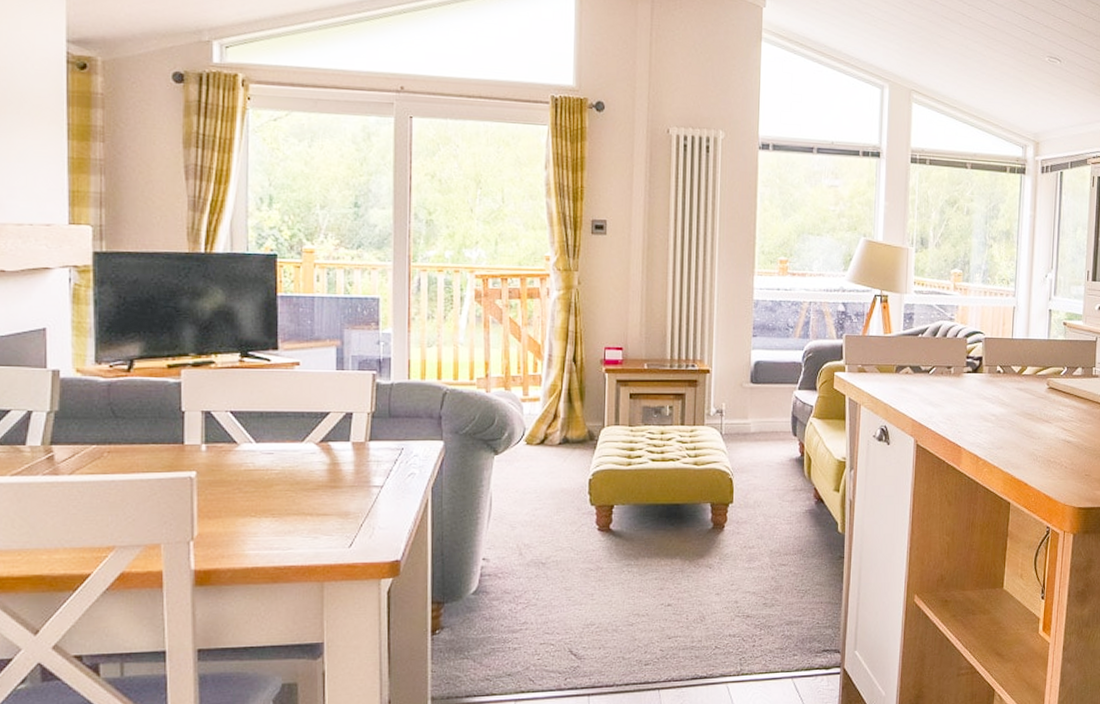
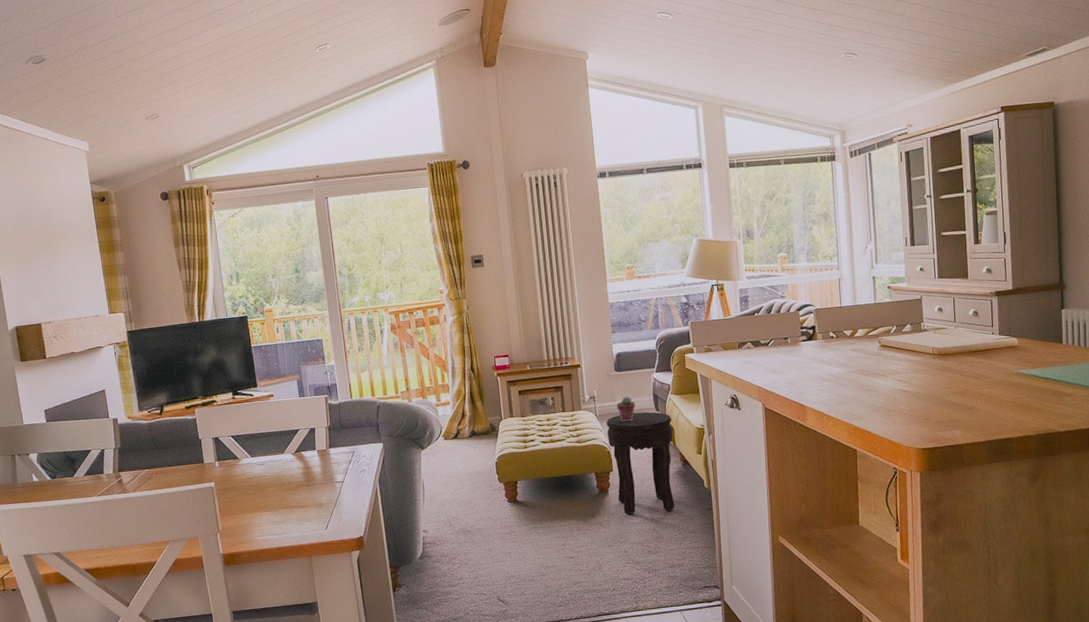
side table: none [732,435,810,558] -> present [606,412,675,515]
potted succulent: none [747,415,770,445] -> present [616,396,636,422]

